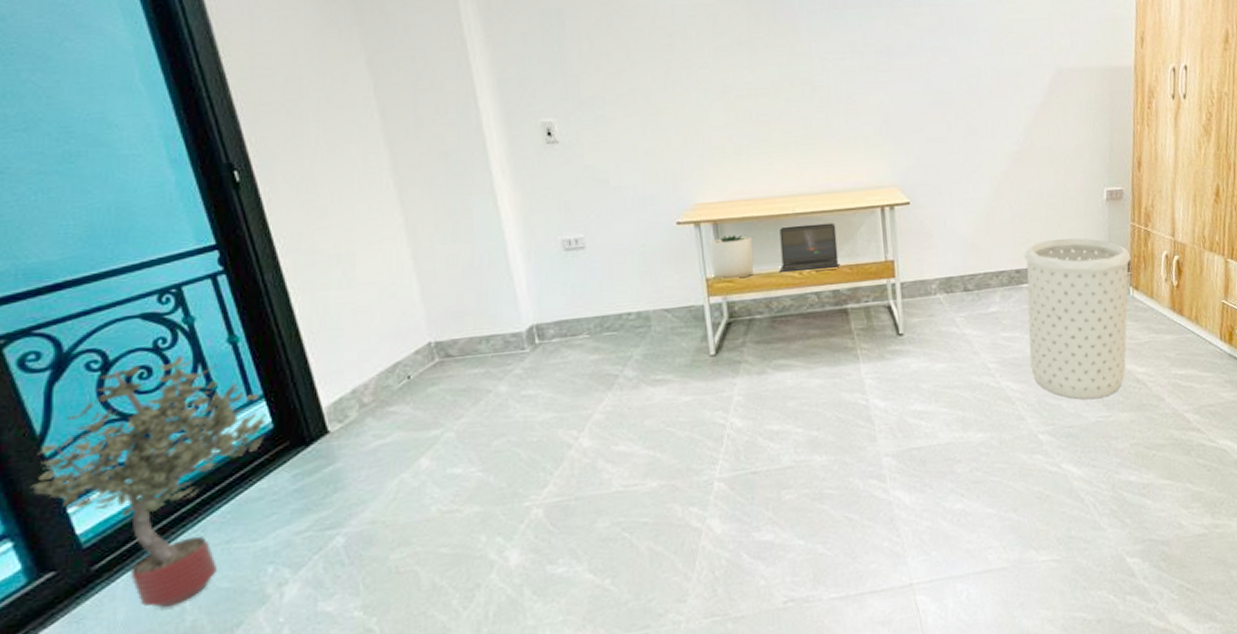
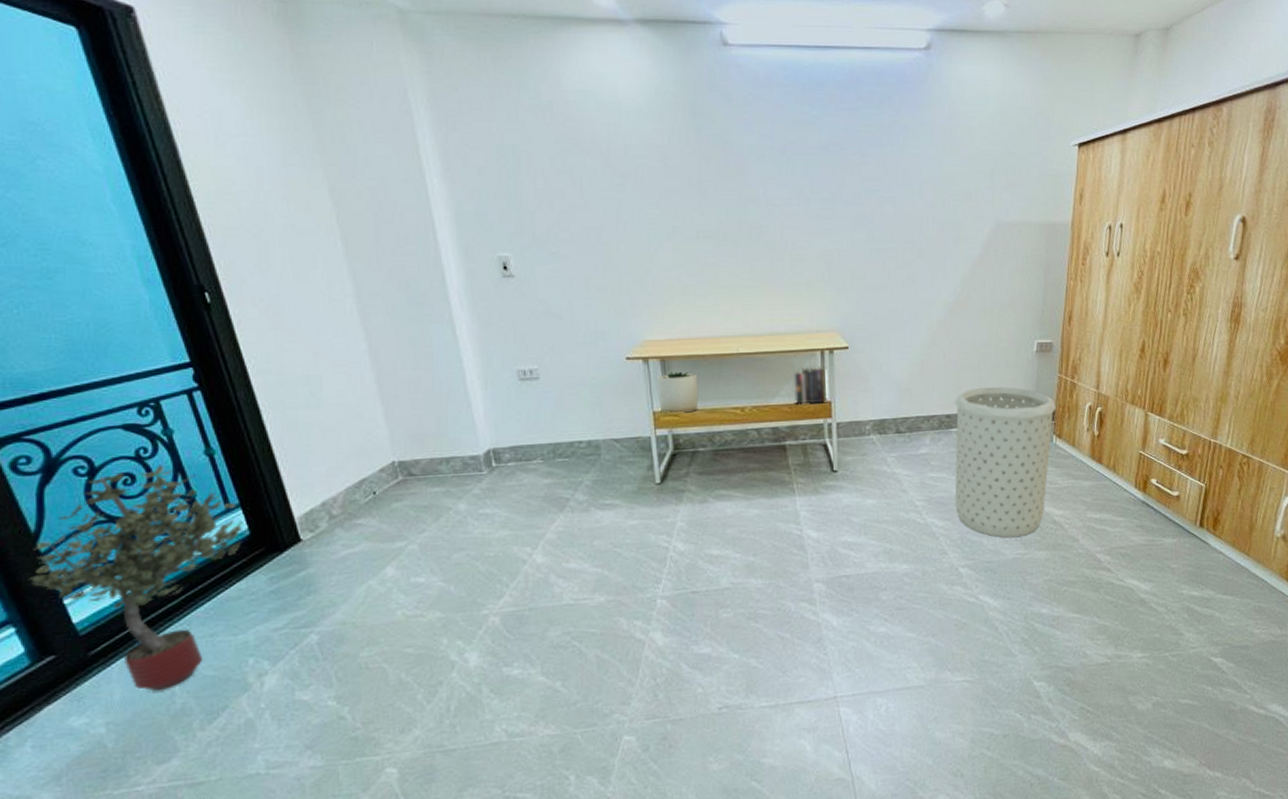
laptop computer: present [779,223,839,275] -> none [722,363,779,411]
books: none [853,224,889,265] -> present [793,367,827,405]

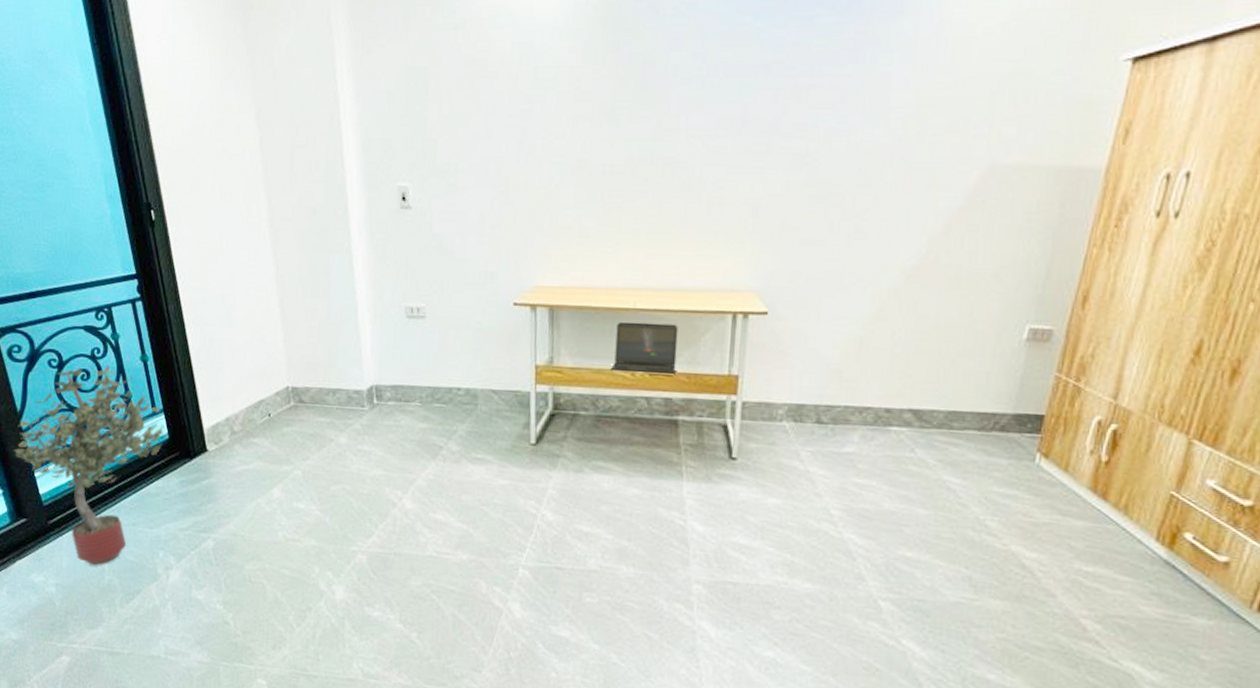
planter: present [656,371,699,414] -> none [541,323,587,371]
laptop computer: none [722,363,779,411] -> present [611,323,678,377]
books: present [793,367,827,405] -> none [693,332,735,377]
laundry basket: present [954,387,1056,538] -> none [883,379,1047,577]

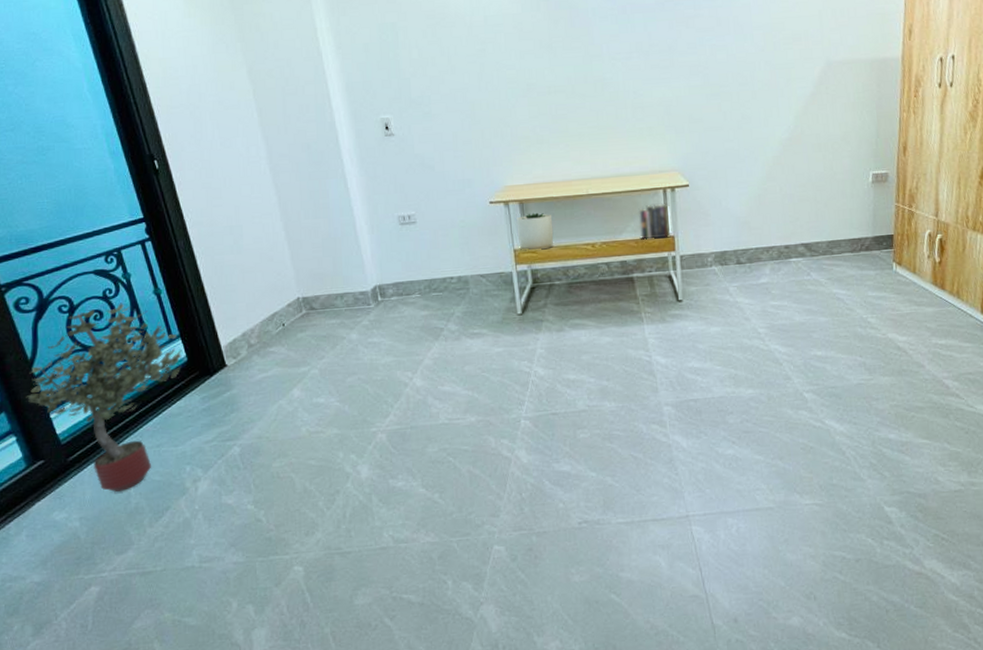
planter: none [541,323,587,371] -> present [516,212,554,251]
laptop computer: present [611,323,678,377] -> none [575,202,626,247]
books: none [693,332,735,377] -> present [638,204,670,240]

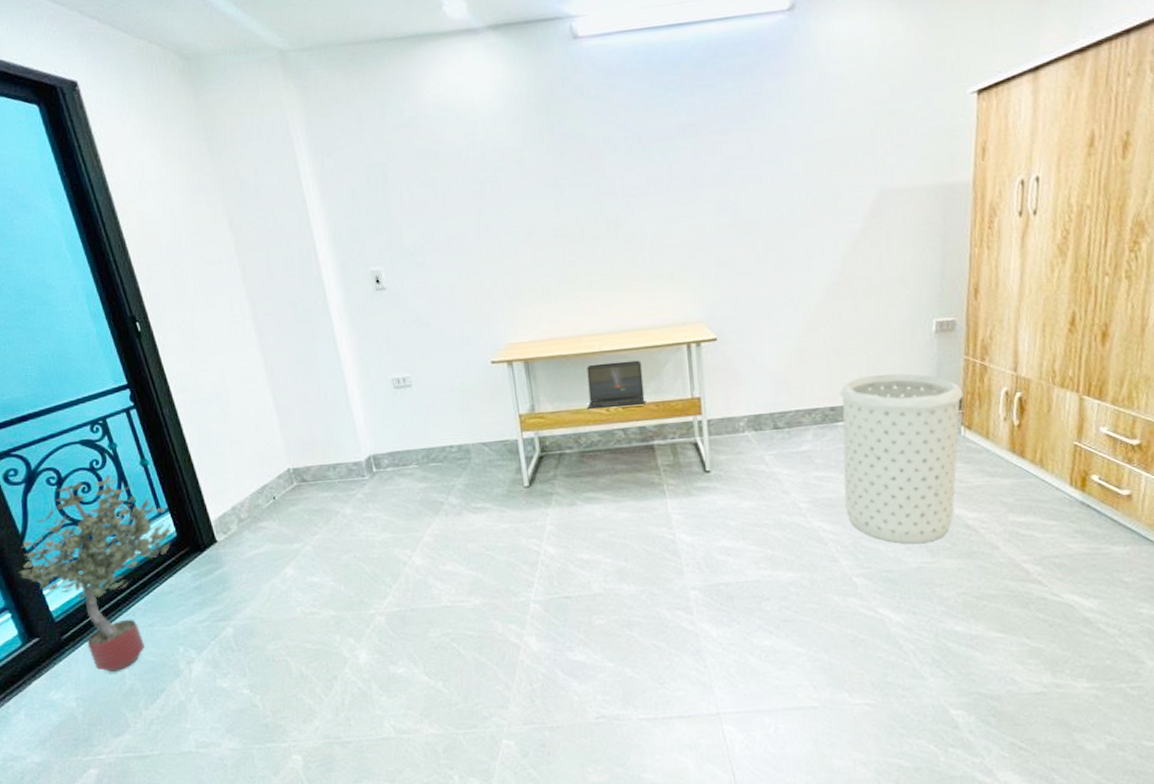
planter: present [516,212,554,251] -> none [521,373,563,416]
laptop computer: none [575,202,626,247] -> present [587,360,645,411]
books: present [638,204,670,240] -> none [659,361,695,402]
laundry basket: none [793,217,895,364] -> present [840,373,964,544]

